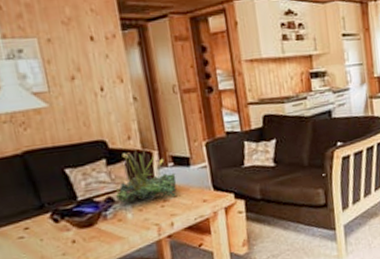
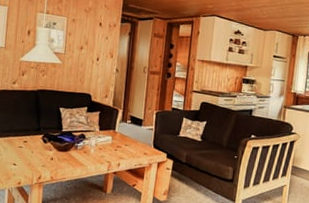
plant: present [115,149,177,203] -> none [86,105,130,145]

